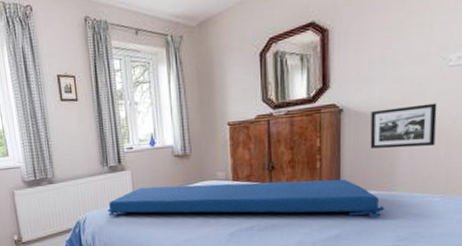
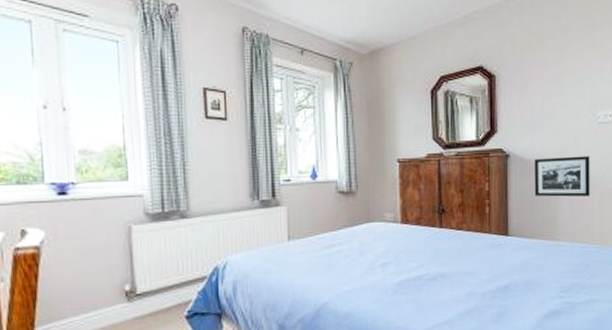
seat cushion: present [107,179,385,218] -> none [255,226,549,267]

